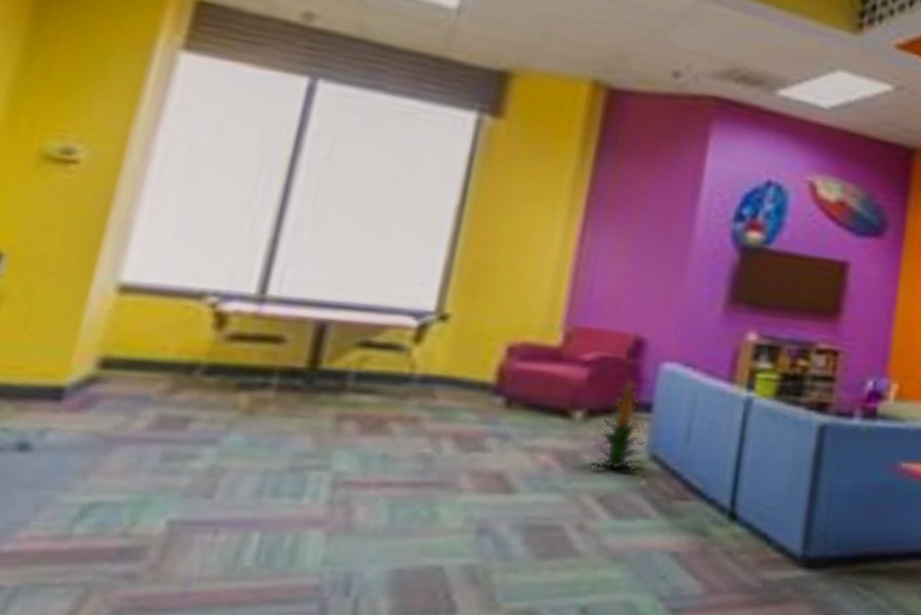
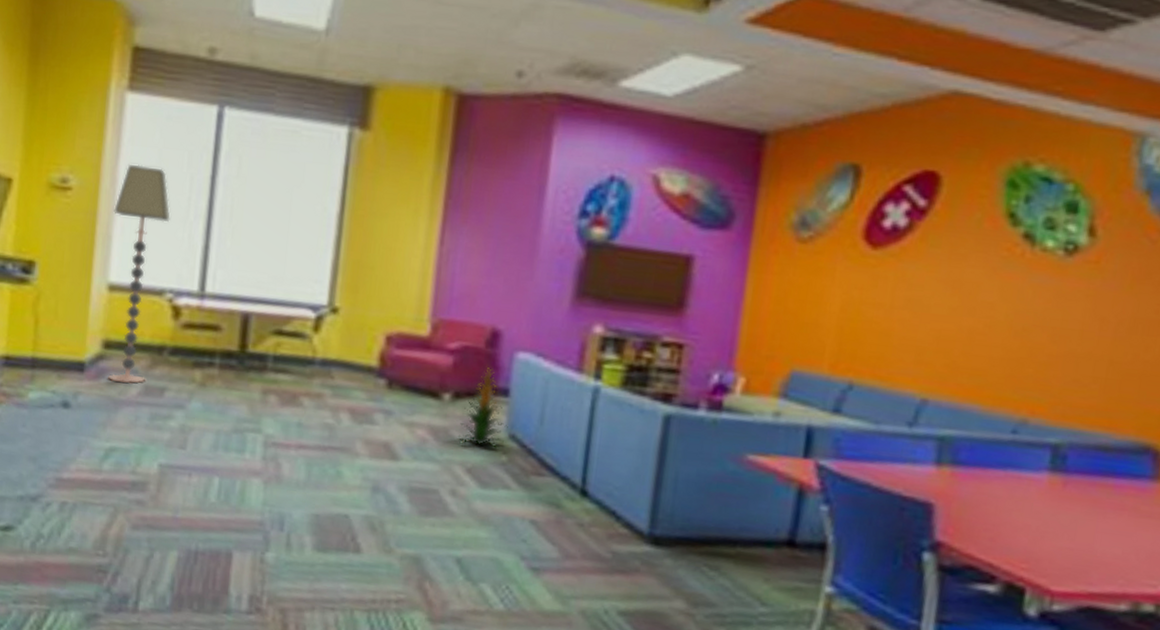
floor lamp: none [101,137,227,415] -> present [108,164,170,384]

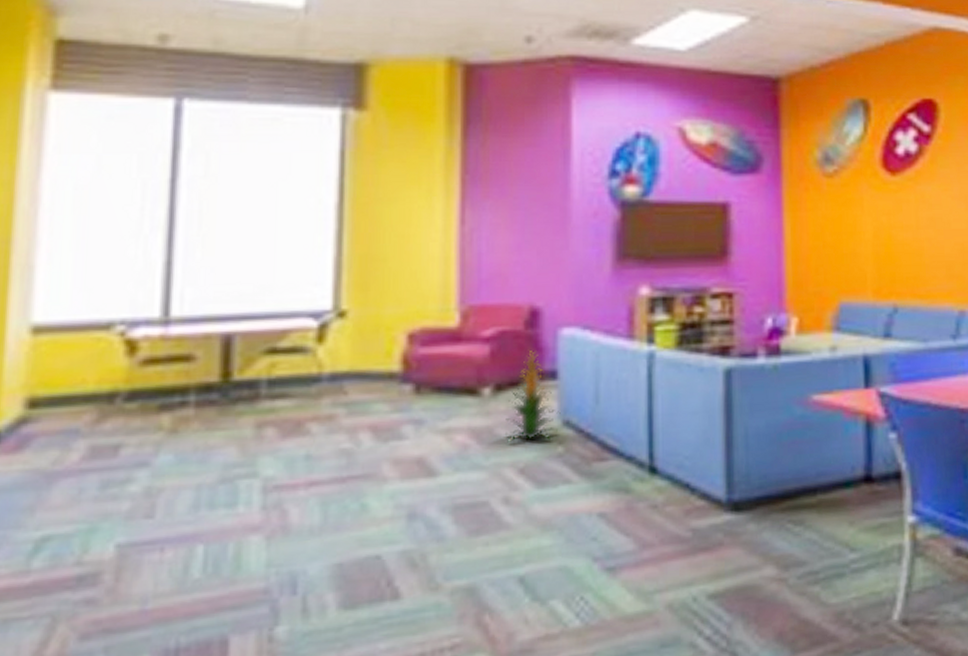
floor lamp: present [108,164,170,384] -> none [35,175,117,450]

